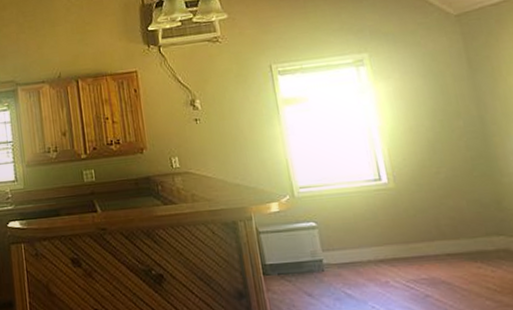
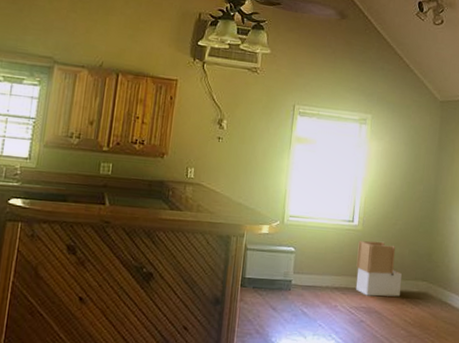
kitchen cabinet: none [394,196,472,265] -> present [355,241,402,297]

